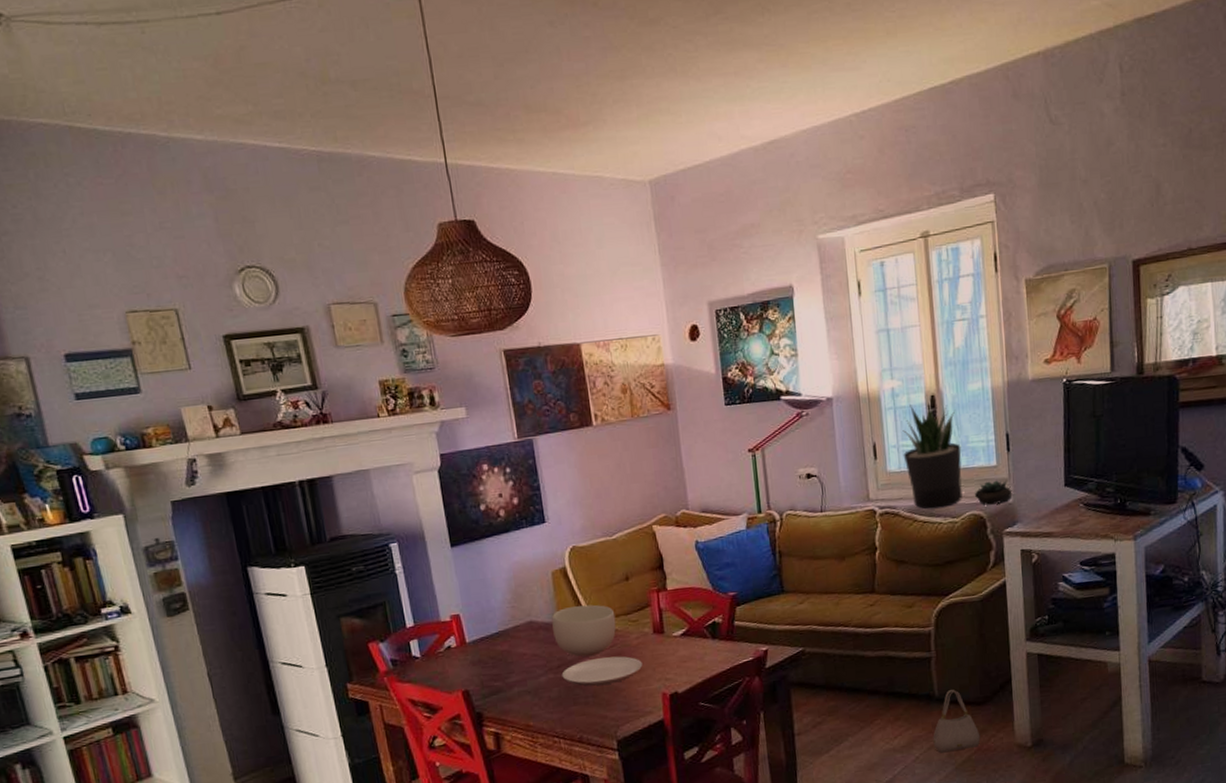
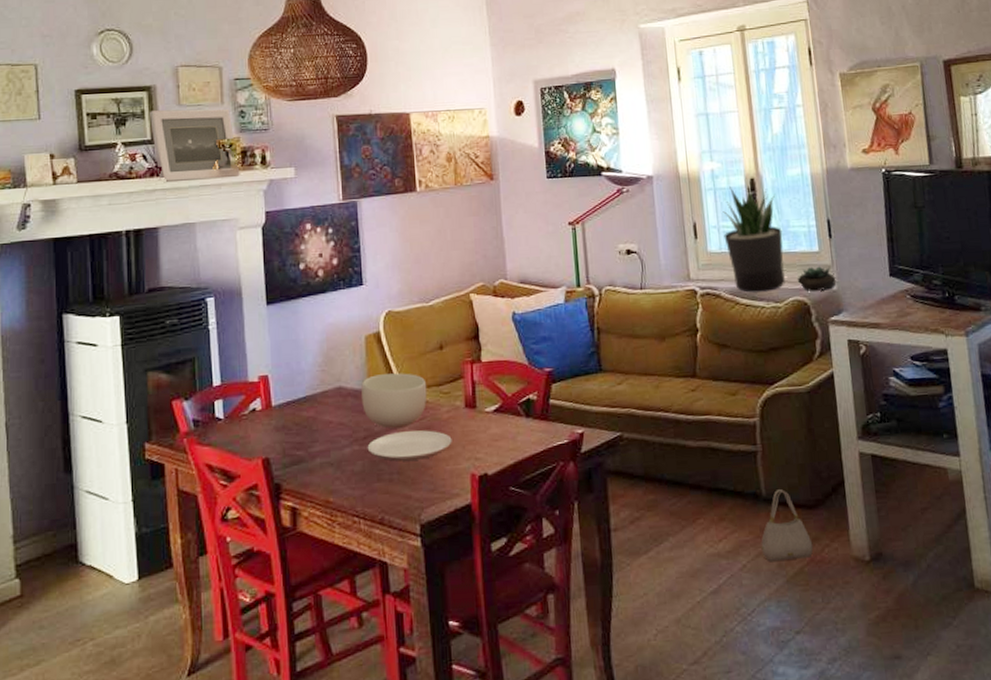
picture frame: none [305,348,410,430] -> present [149,108,240,183]

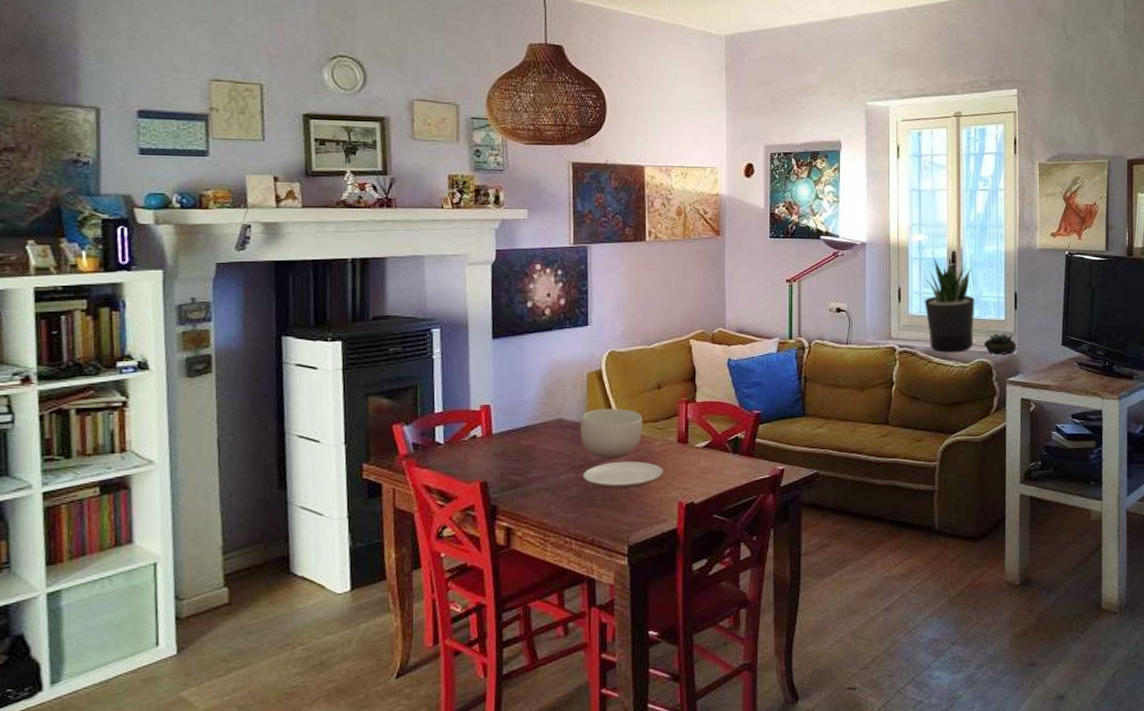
picture frame: present [149,108,240,183] -> none [381,141,473,215]
handbag: present [761,489,813,561] -> none [930,524,974,584]

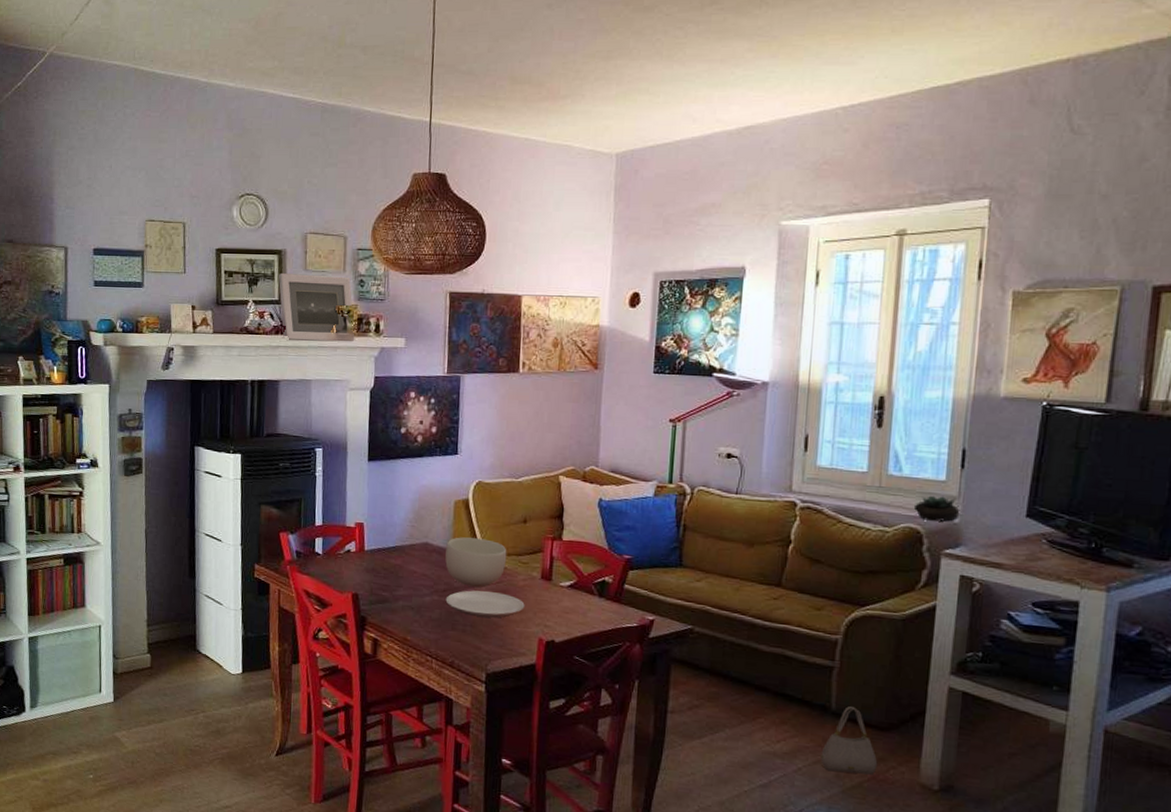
picture frame: none [381,141,473,215] -> present [278,272,355,342]
planter: present [924,256,975,353] -> none [837,401,907,514]
handbag: none [930,524,974,584] -> present [820,706,878,775]

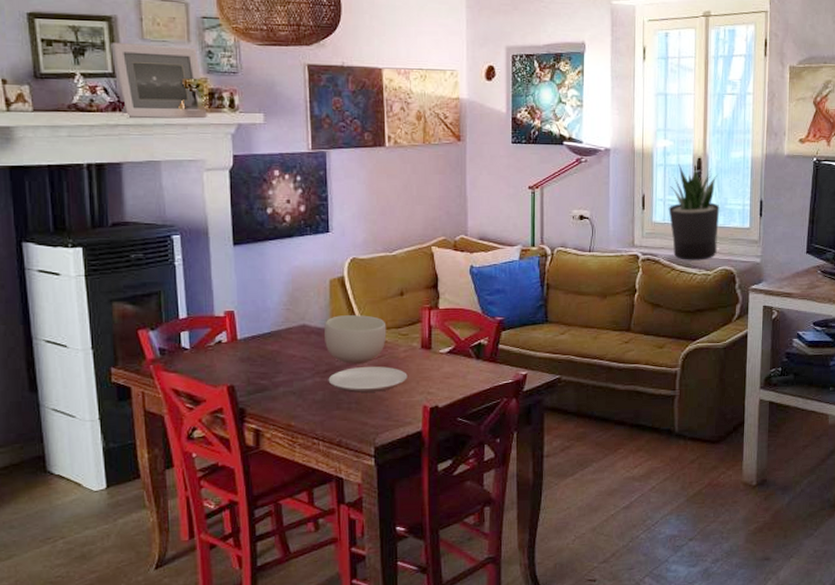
handbag: present [820,706,878,775] -> none [669,427,712,484]
planter: none [837,401,907,514] -> present [668,163,720,260]
succulent plant: present [914,495,960,522] -> none [728,241,761,264]

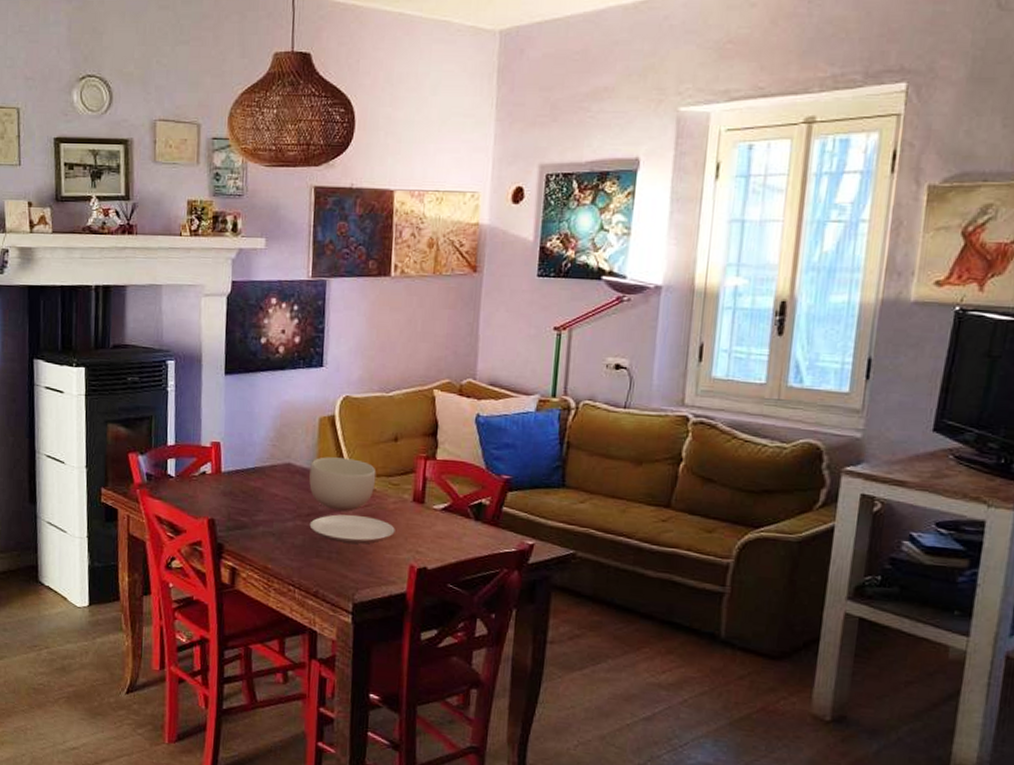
picture frame: present [109,41,208,119] -> none [124,164,210,243]
planter: present [668,163,720,260] -> none [734,306,808,429]

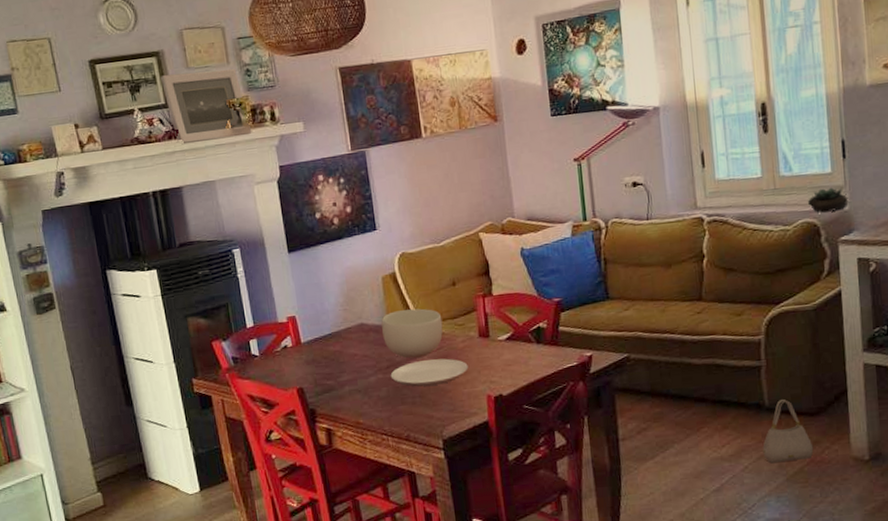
picture frame: none [124,164,210,243] -> present [160,68,252,145]
handbag: none [708,634,768,706] -> present [762,399,814,463]
succulent plant: none [815,408,863,437] -> present [808,187,849,214]

